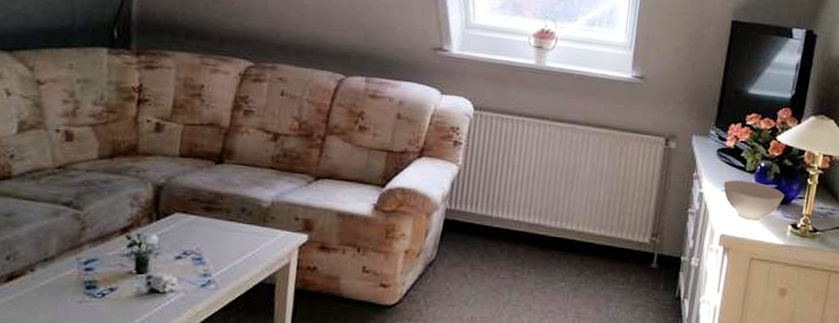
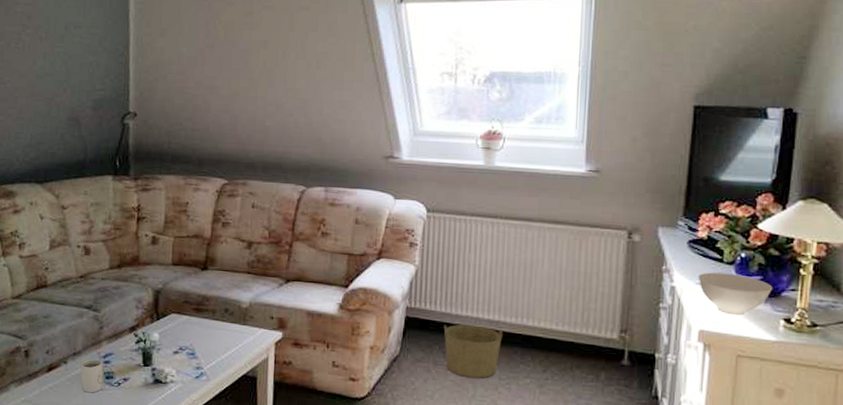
mug: none [52,265,84,306] -> present [80,358,104,393]
basket: none [483,227,542,283] -> present [443,324,503,379]

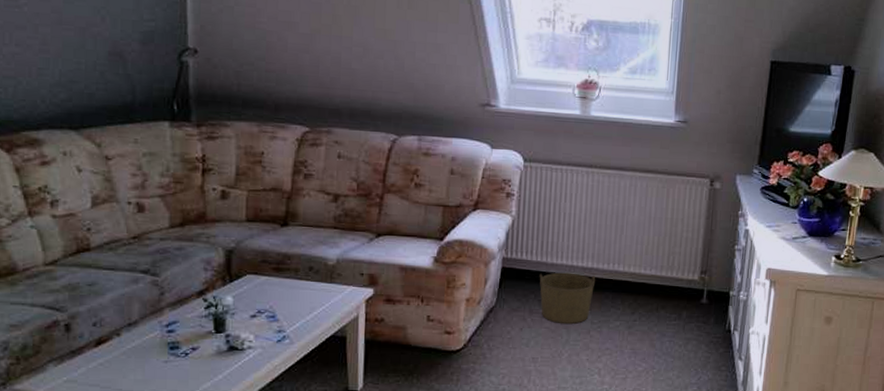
mug: present [80,358,104,393] -> none [137,328,168,366]
bowl: present [698,272,773,316] -> none [768,216,828,255]

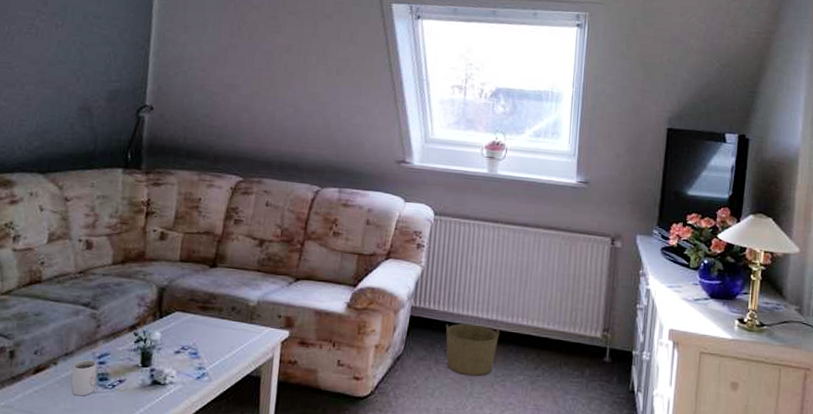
mug: none [137,328,168,366] -> present [71,359,98,397]

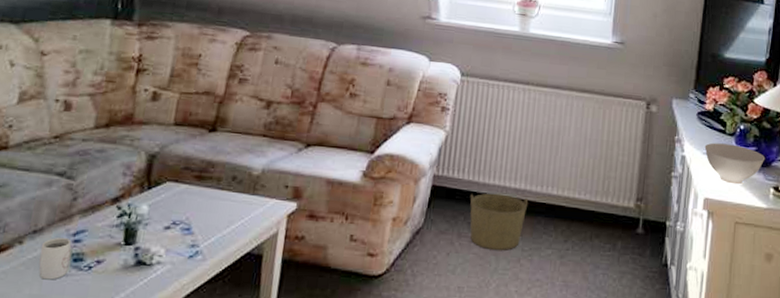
bowl: none [669,276,730,317] -> present [704,142,765,185]

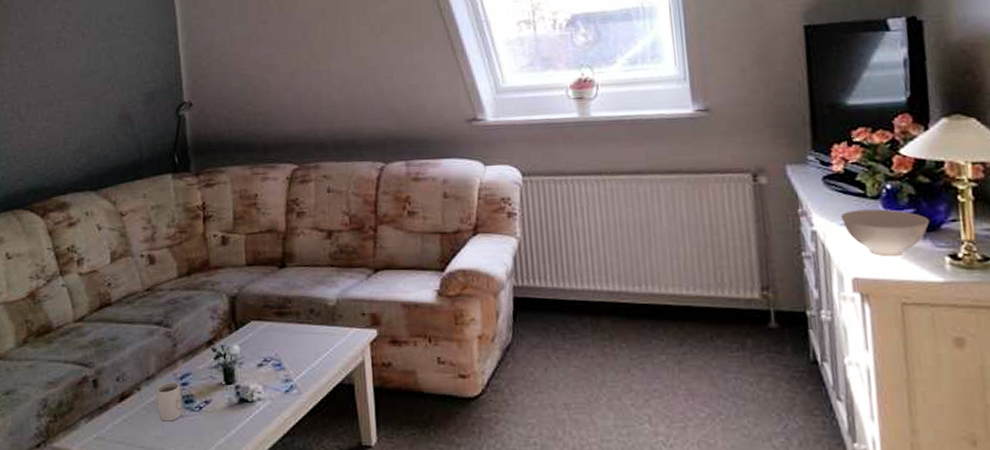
basket: present [470,193,529,251] -> none [558,299,628,362]

